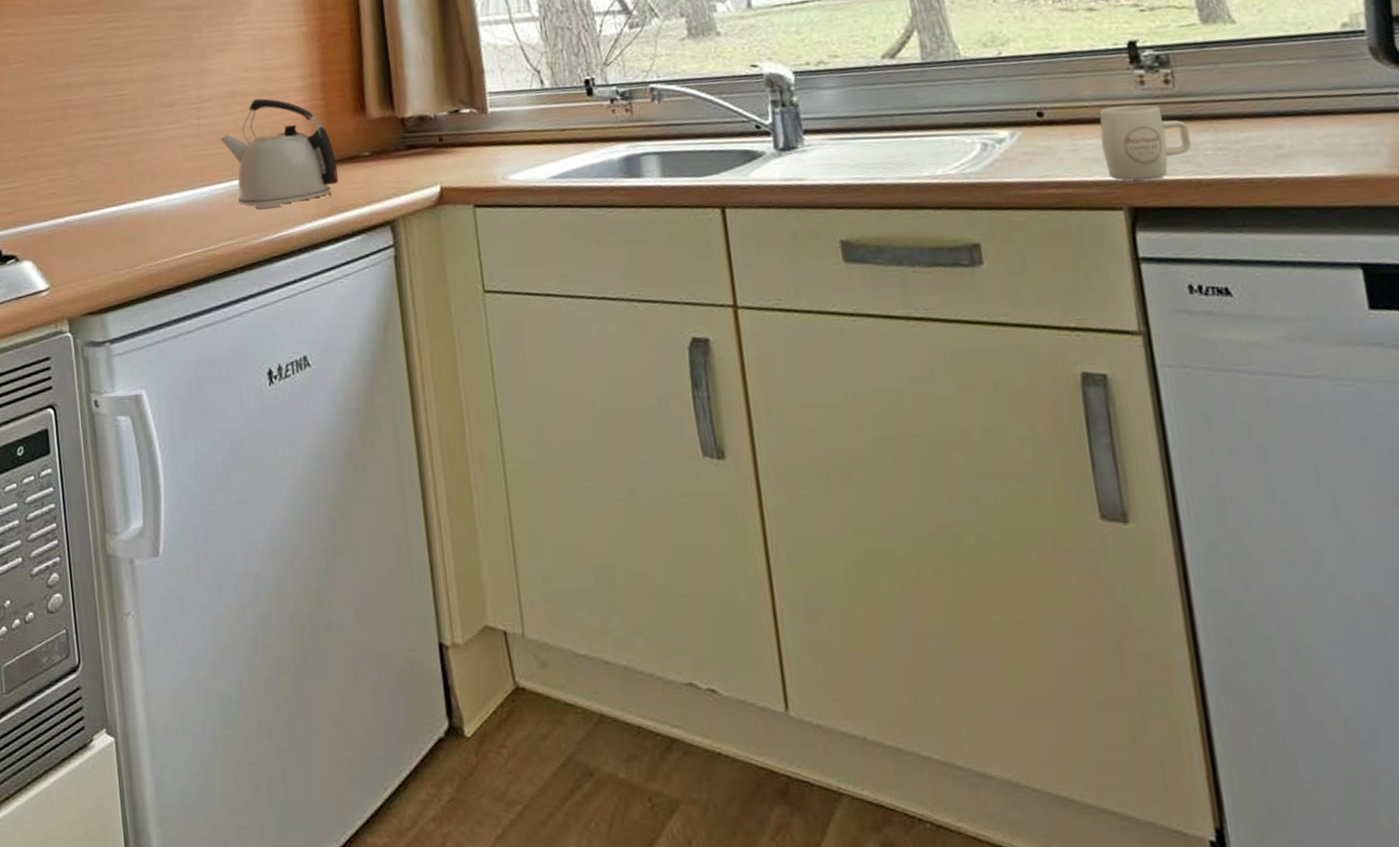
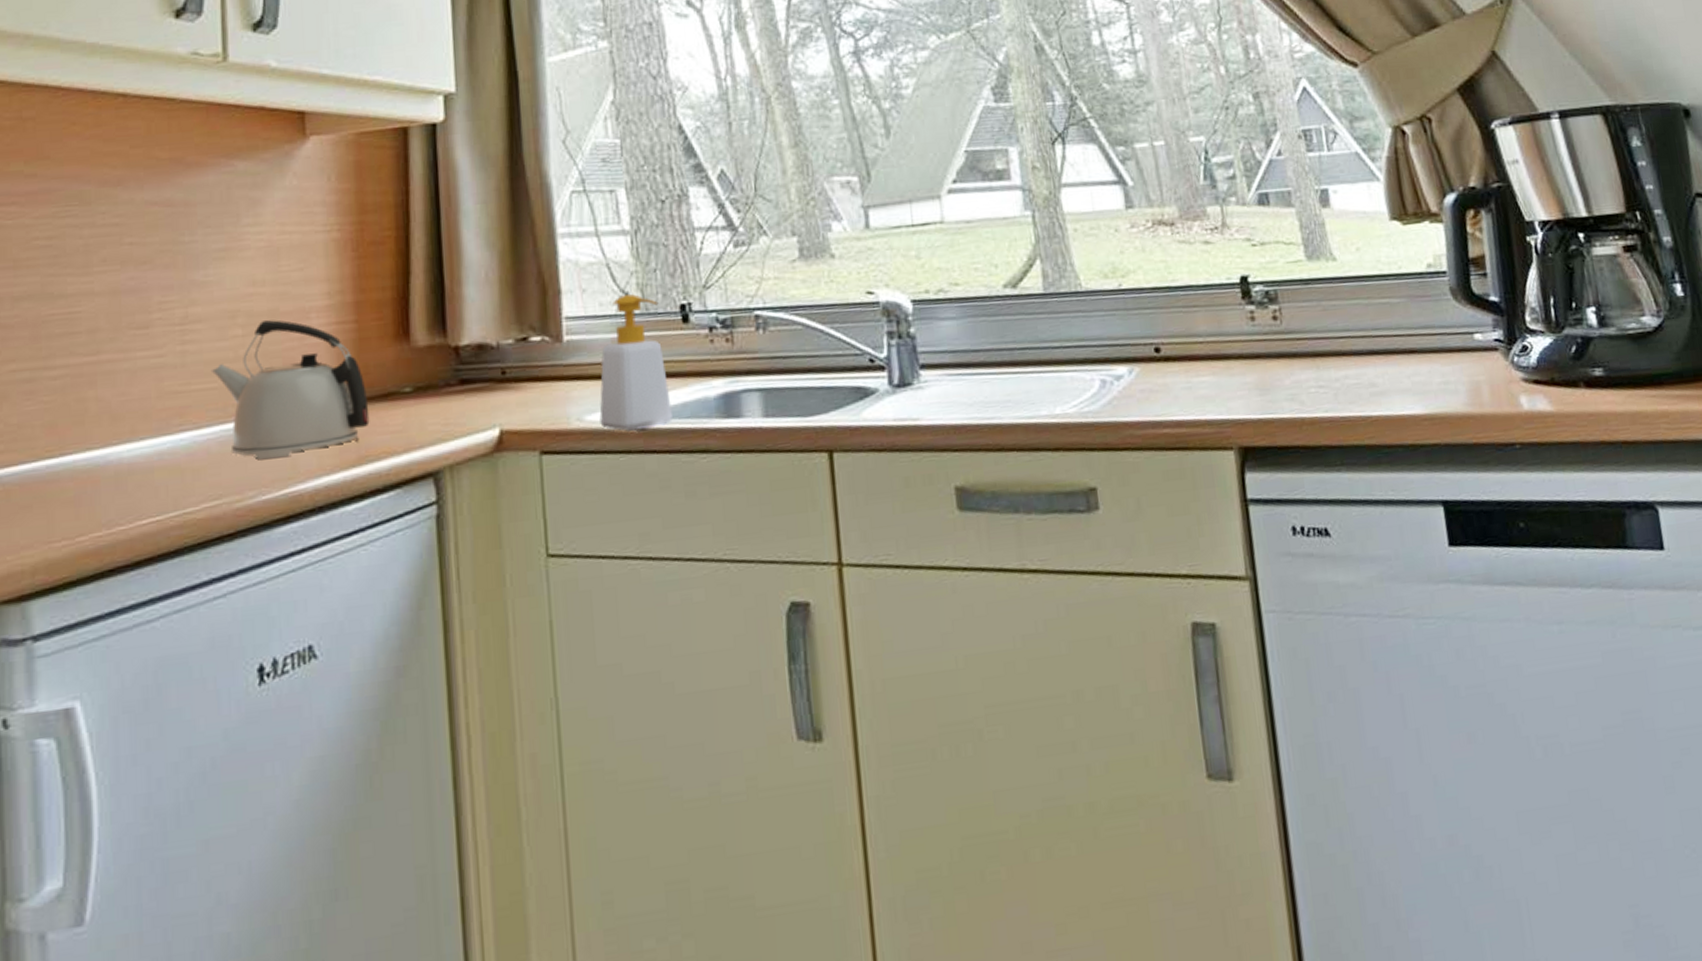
soap bottle: none [520,72,582,189] -> present [599,294,672,431]
mug: present [1099,105,1192,181] -> none [1212,341,1297,420]

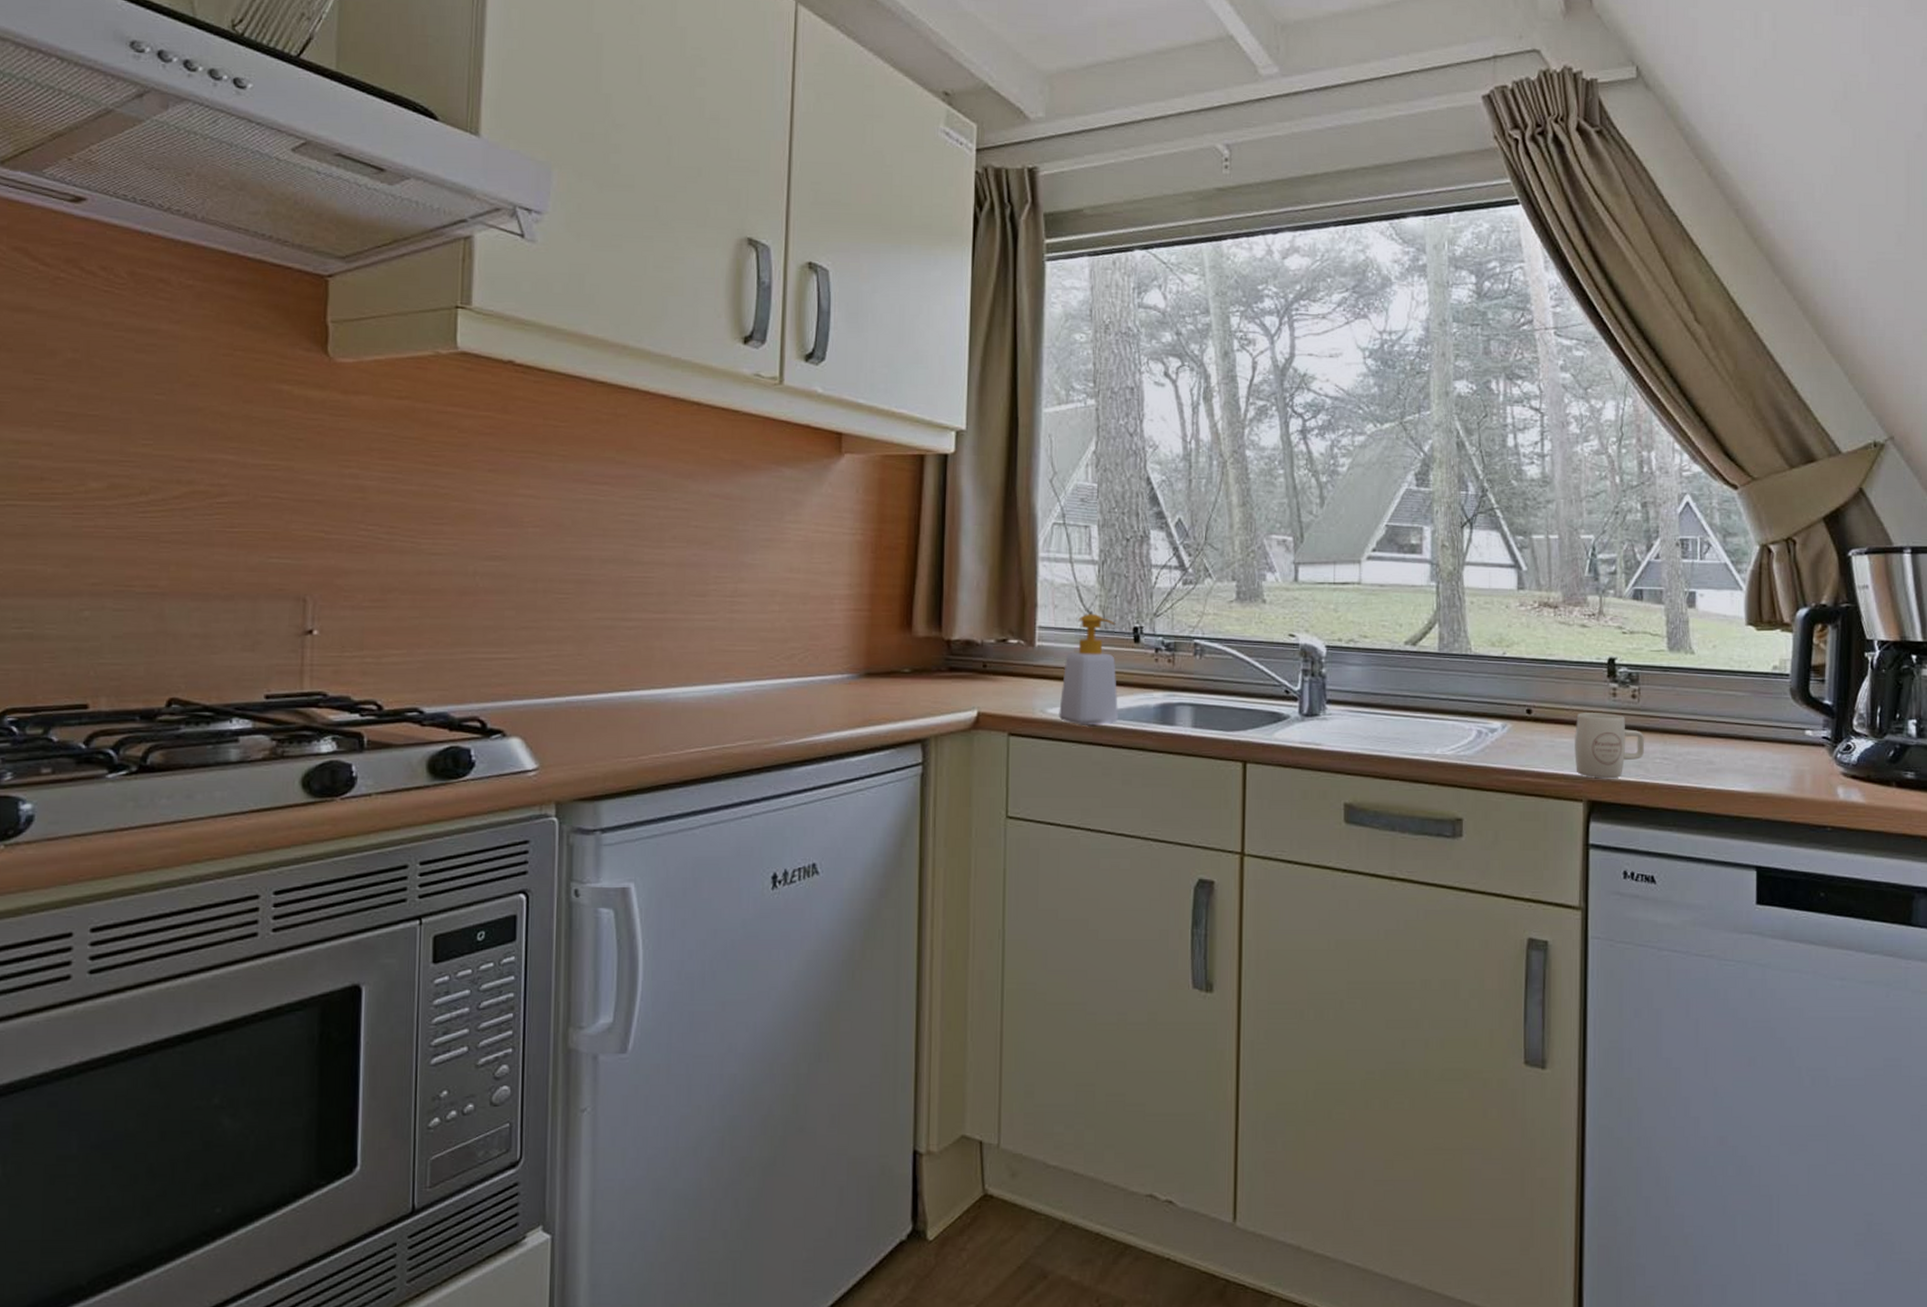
kettle: present [210,320,370,461] -> none [752,601,875,713]
mug: none [1212,341,1297,420] -> present [1575,713,1645,779]

